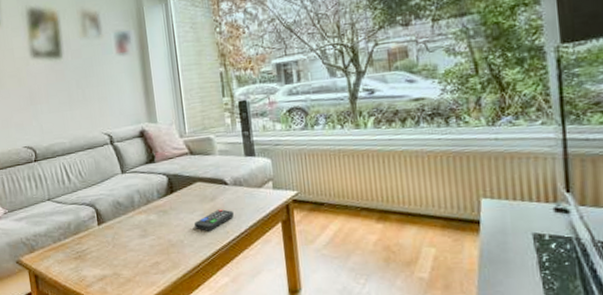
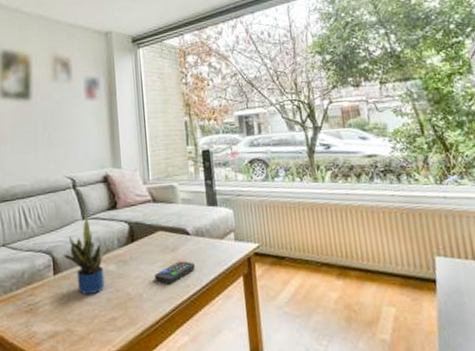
potted plant: none [105,169,148,242] -> present [63,214,108,294]

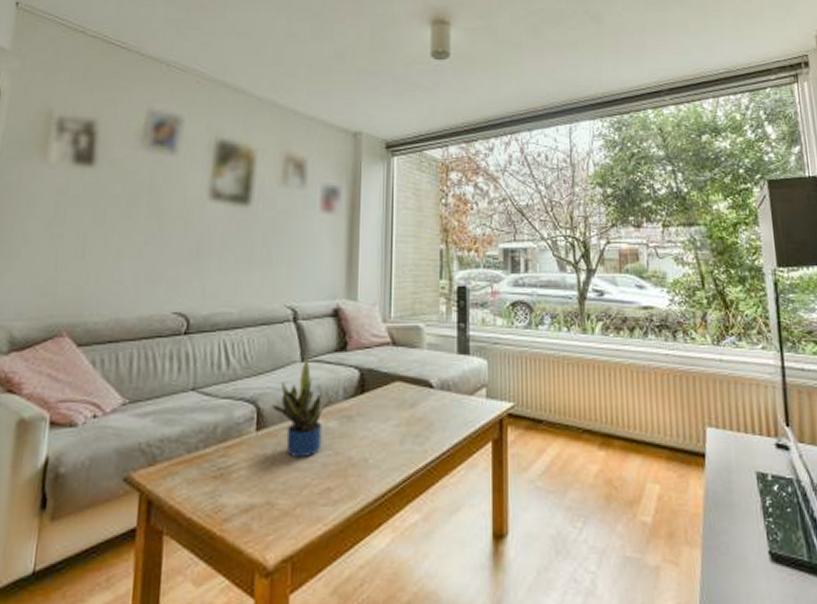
remote control: present [155,261,195,284] -> none [386,420,436,448]

